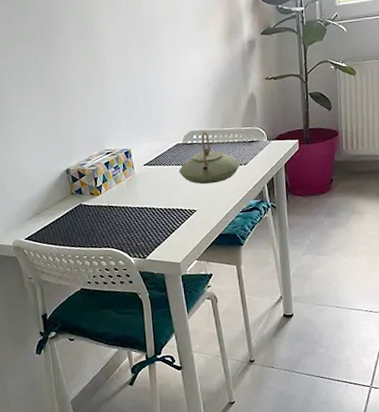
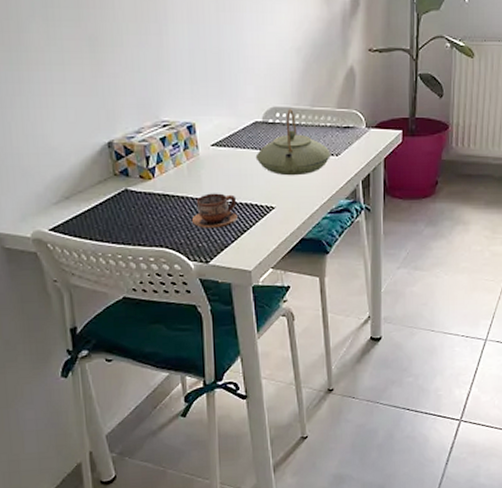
cup: none [131,202,167,231] -> present [191,193,238,228]

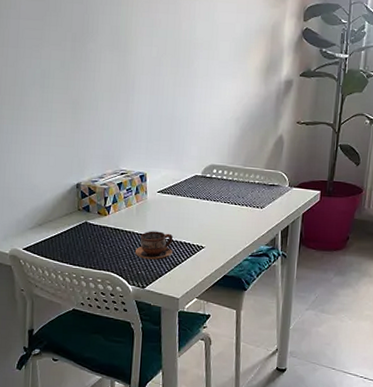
teapot: present [255,109,331,176] -> none [192,167,256,222]

